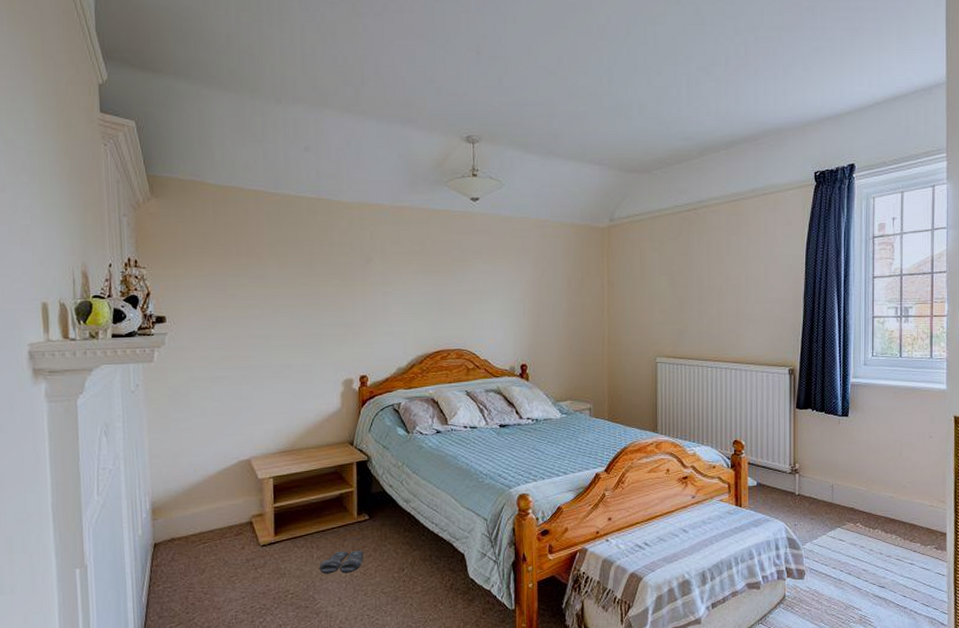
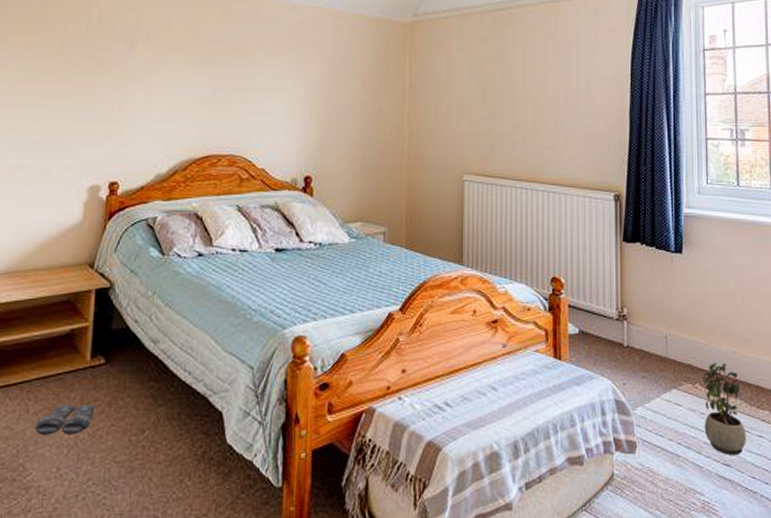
potted plant: none [863,505,900,580] -> present [703,362,747,456]

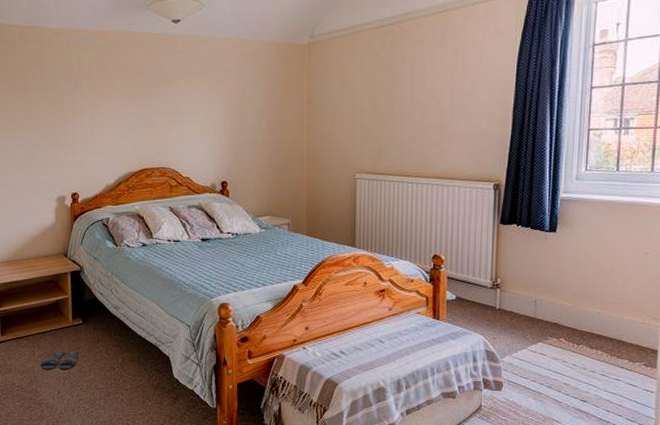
potted plant: present [703,362,747,456] -> none [565,321,605,394]

